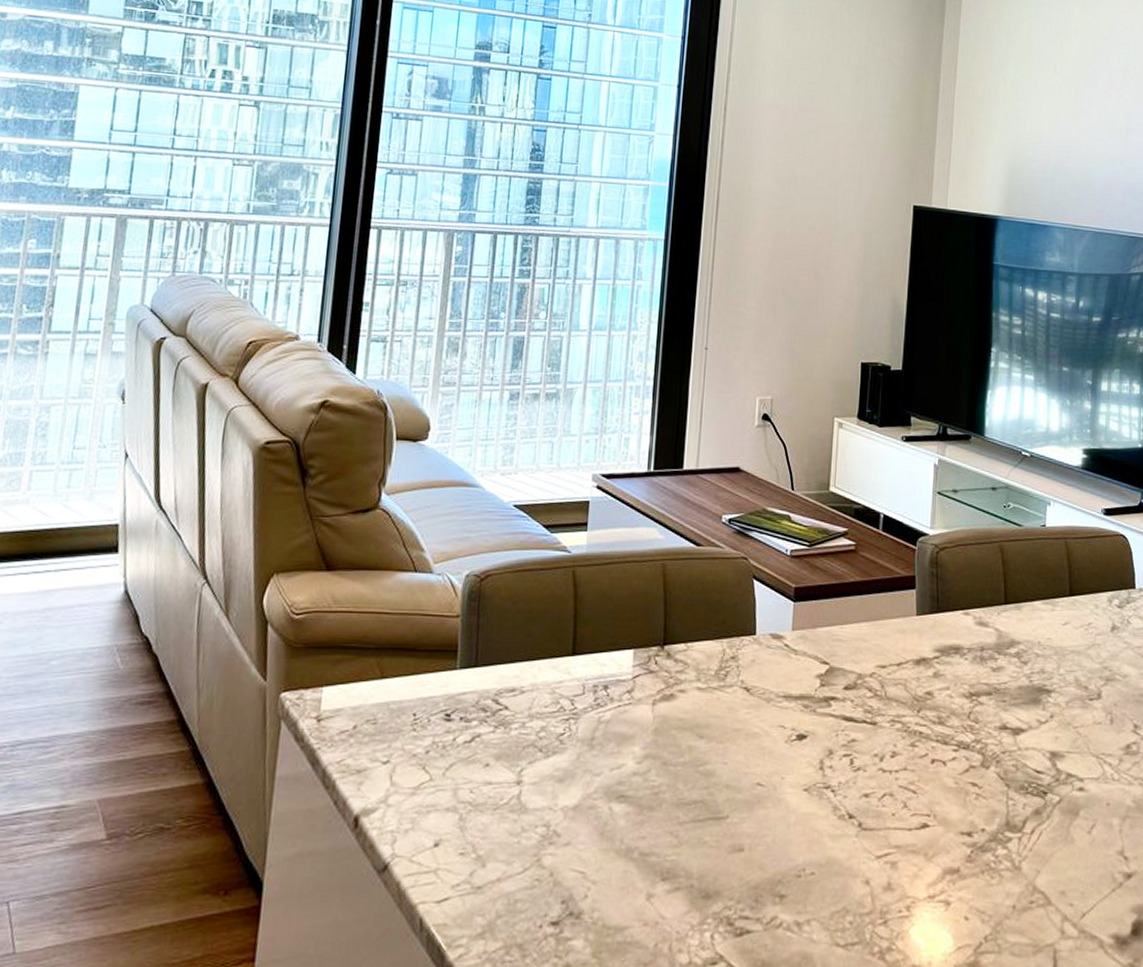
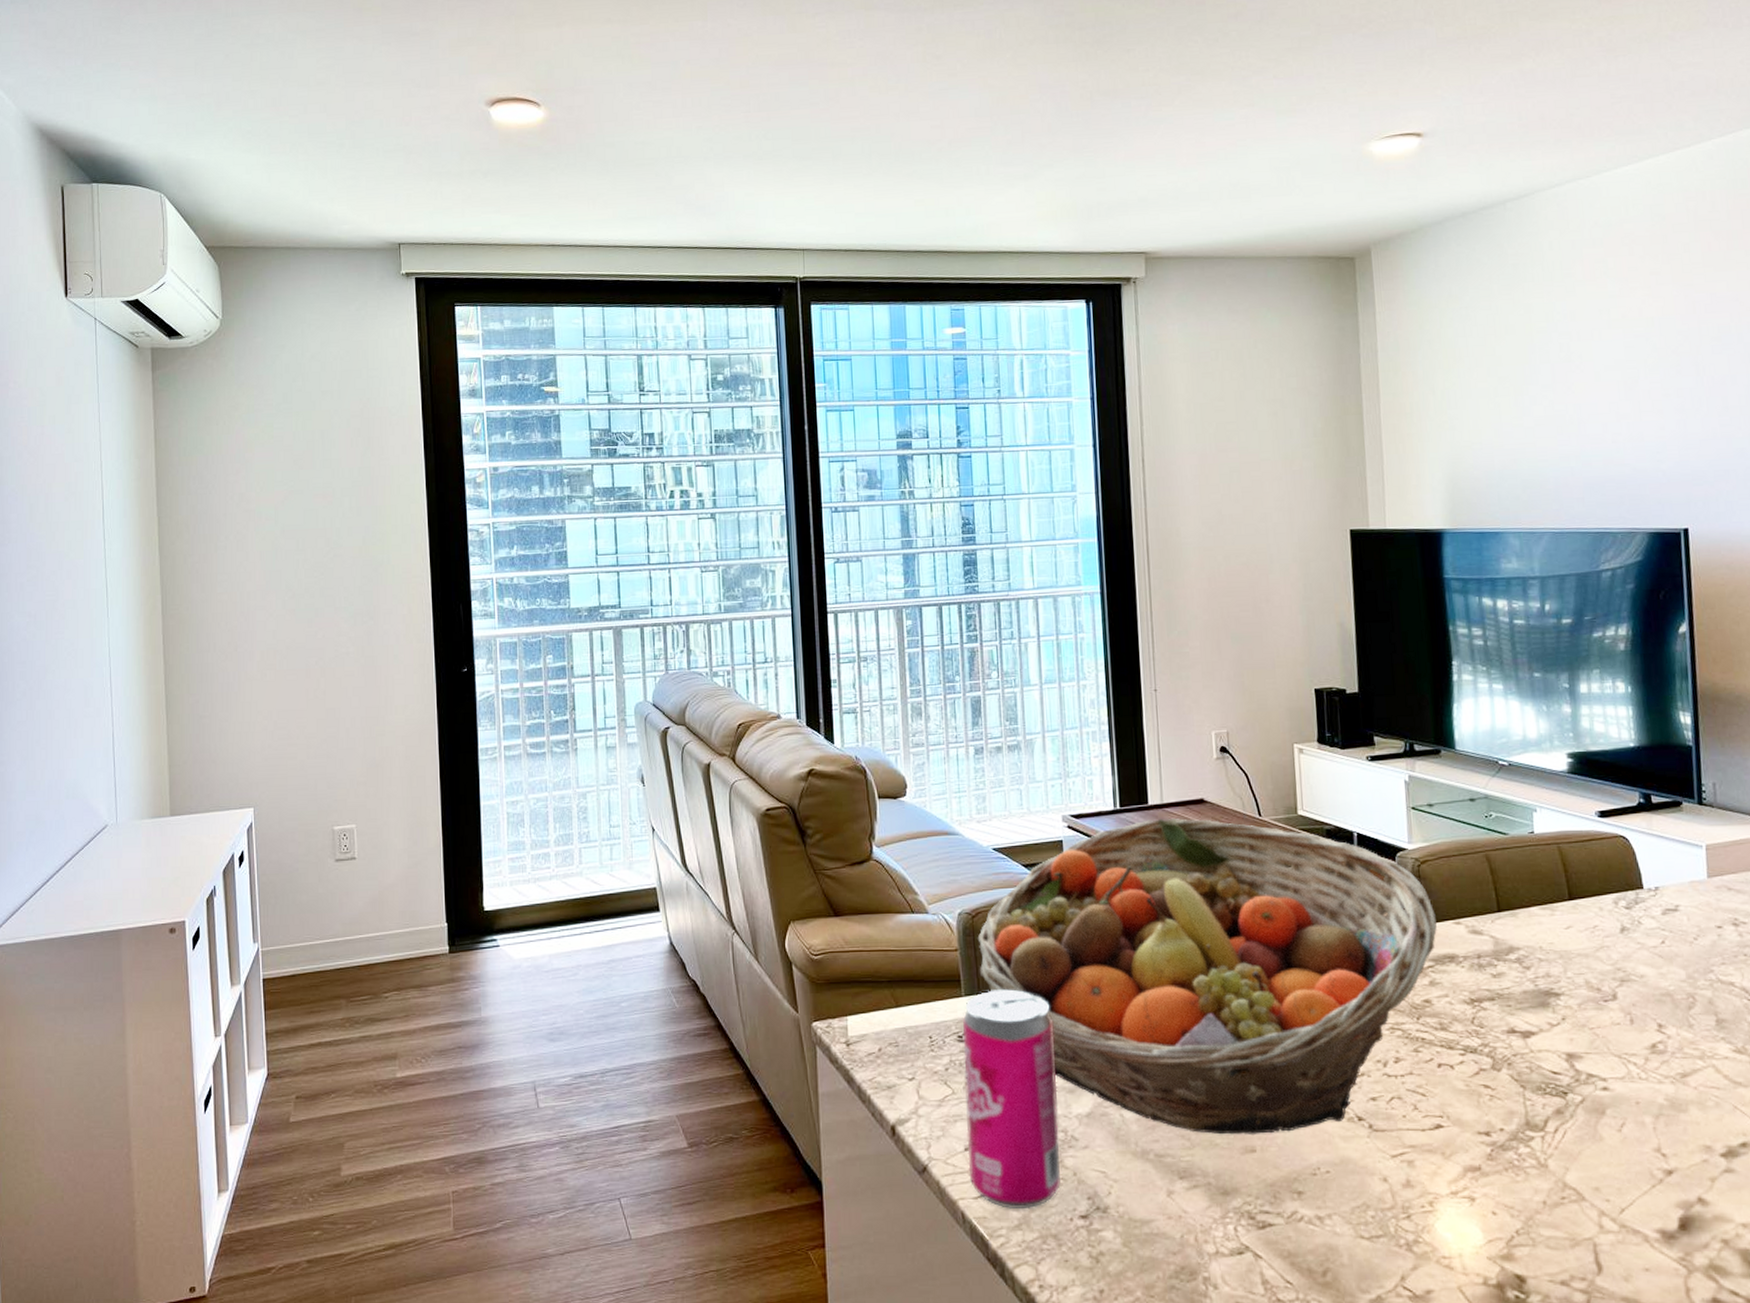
beverage can: none [434,663,552,915] -> present [963,989,1060,1210]
fruit basket: none [479,485,947,832] -> present [977,818,1437,1135]

